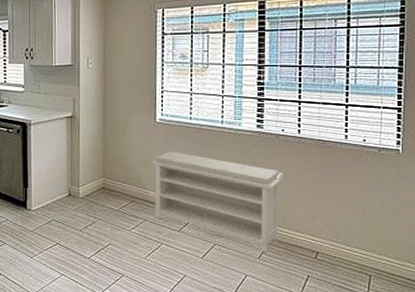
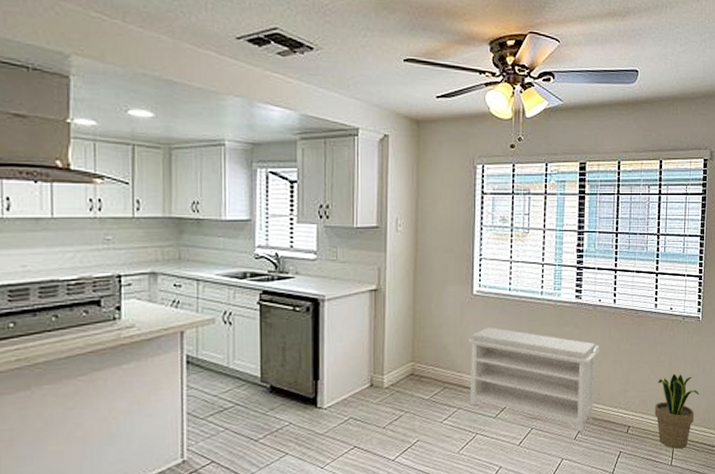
potted plant: none [347,205,400,281] -> present [654,373,699,449]

